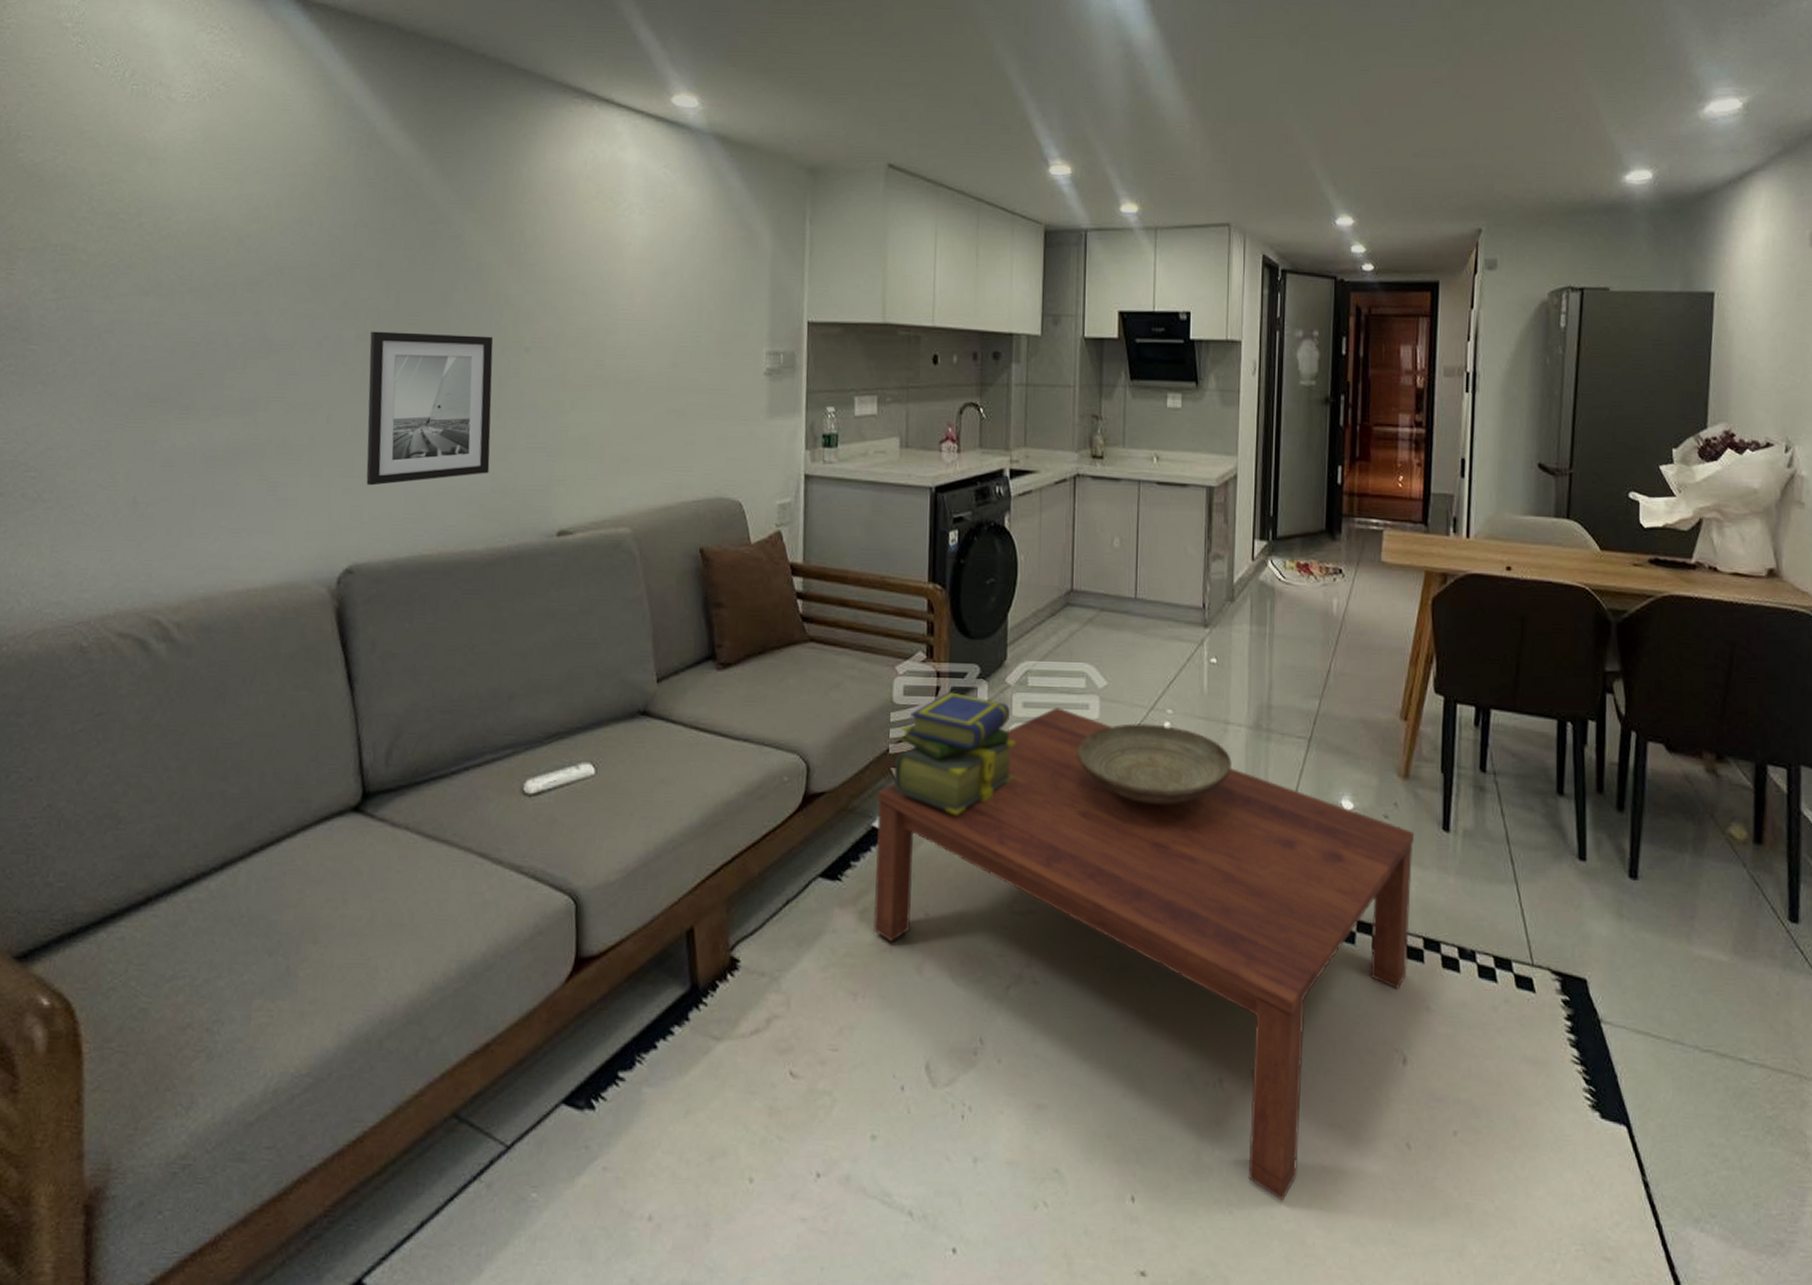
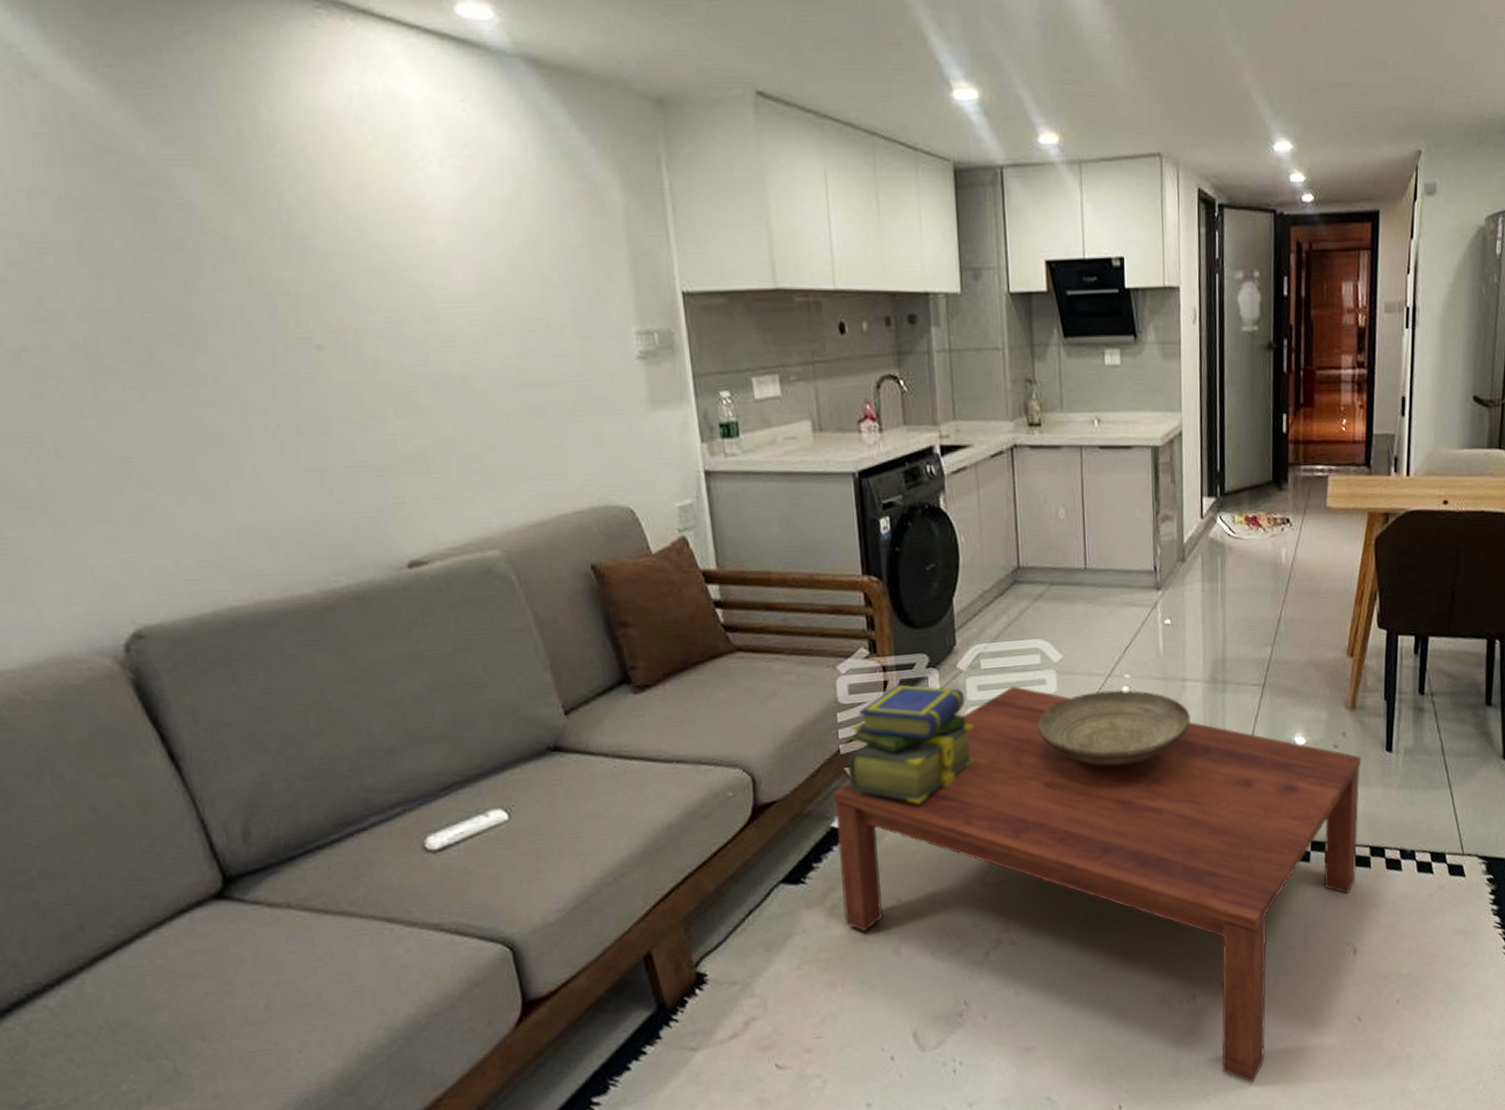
wall art: present [366,331,494,486] -> none [90,333,302,531]

